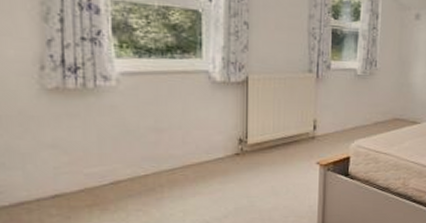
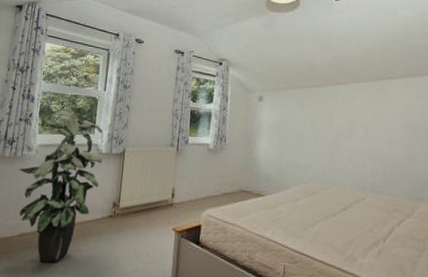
indoor plant: none [94,28,219,211] -> present [18,111,103,263]

